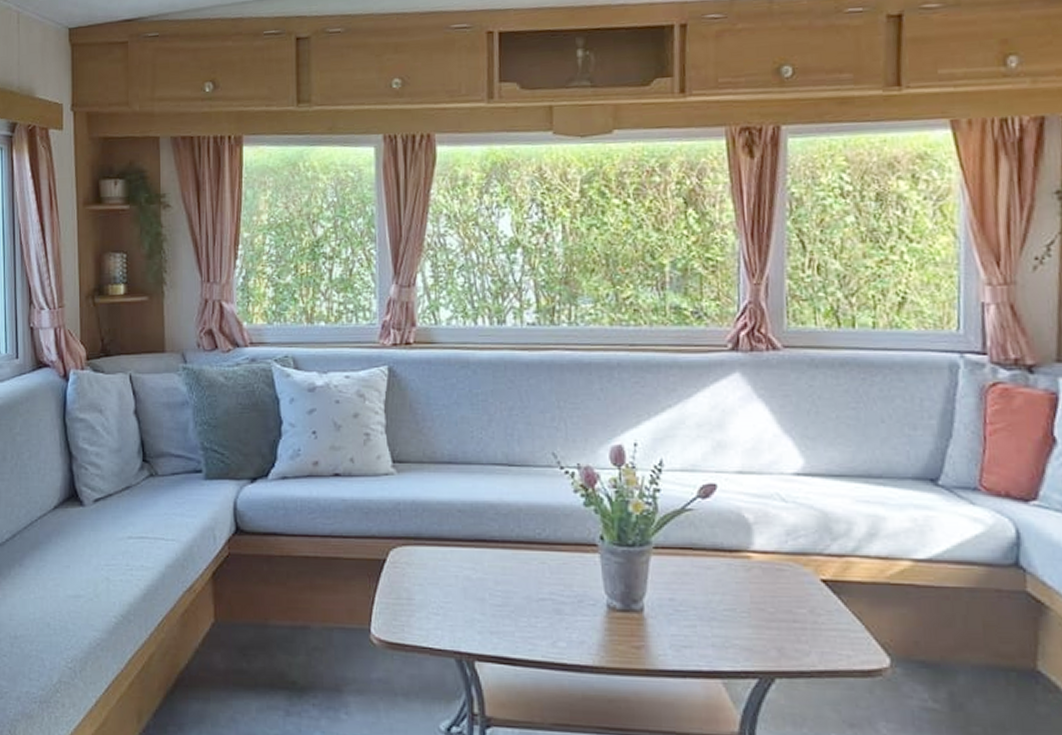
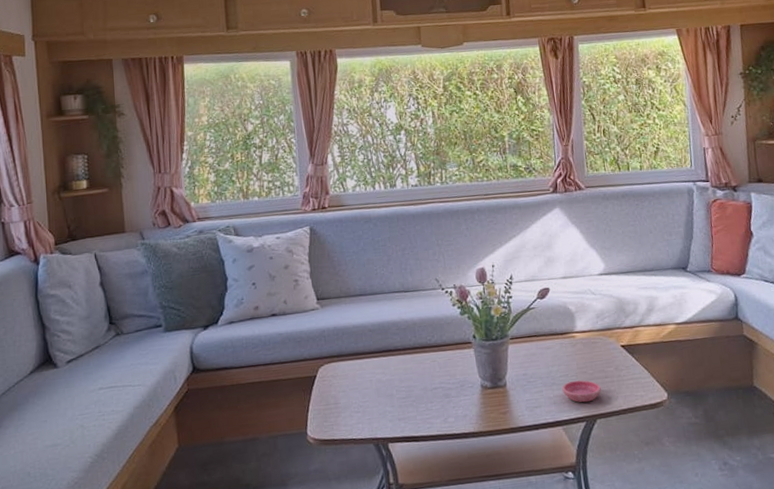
saucer: none [726,618,785,652] -> present [562,380,601,403]

